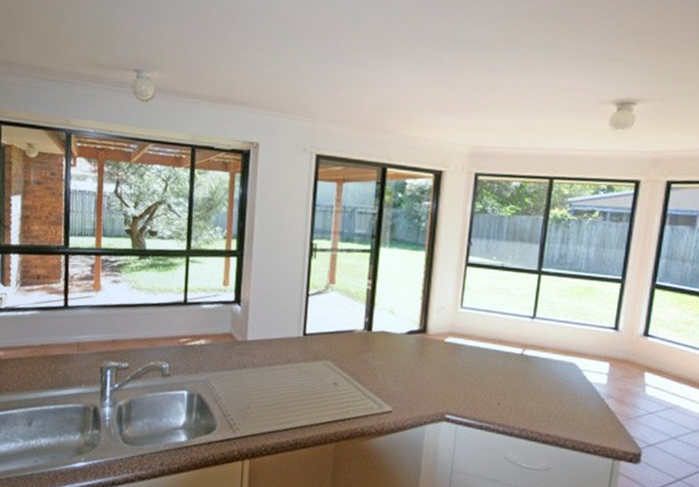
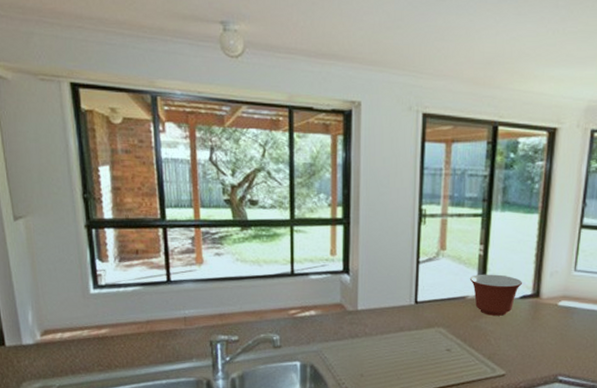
mixing bowl: none [357,308,410,351] -> present [469,274,523,316]

